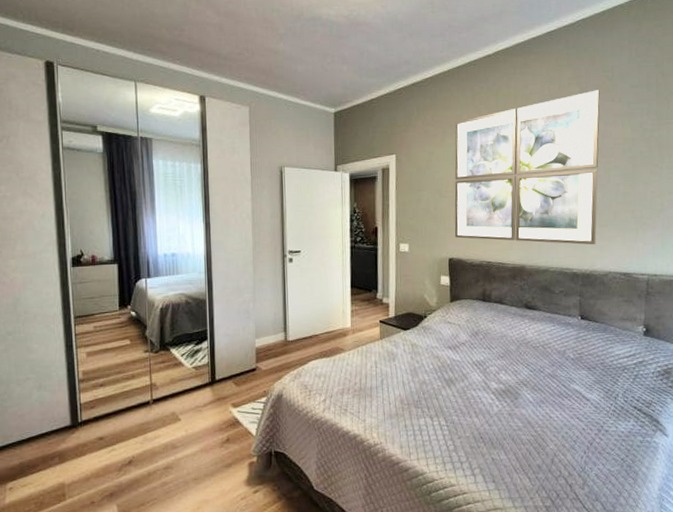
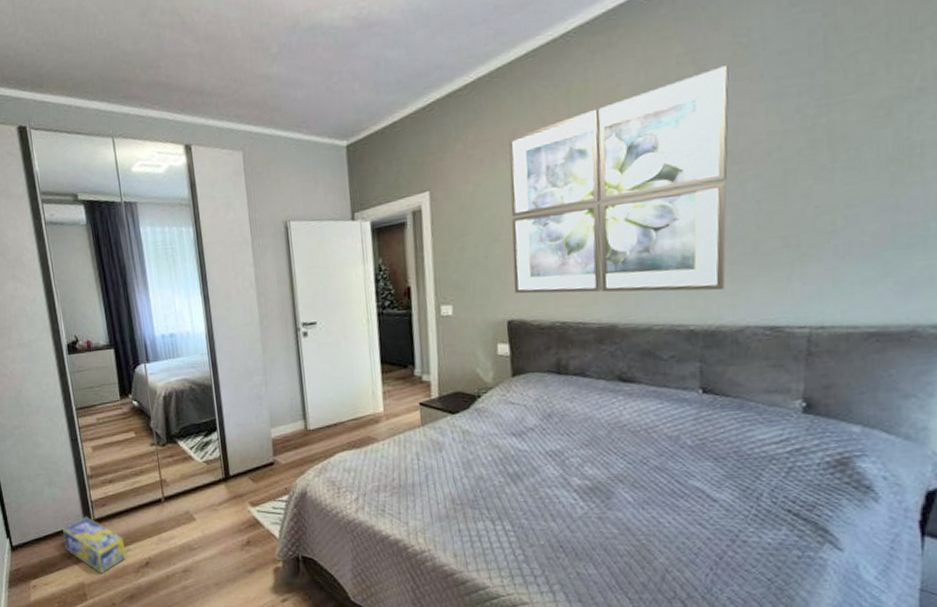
box: none [48,418,111,474] -> present [63,516,127,575]

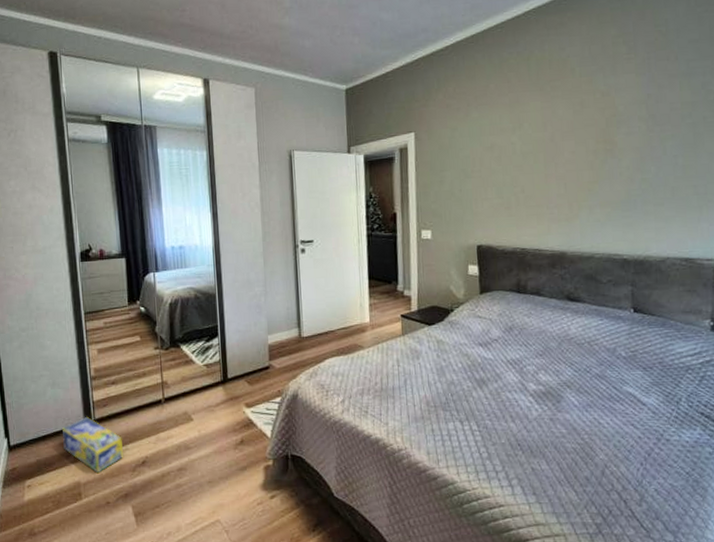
wall art: present [509,65,729,294] -> none [480,47,652,227]

